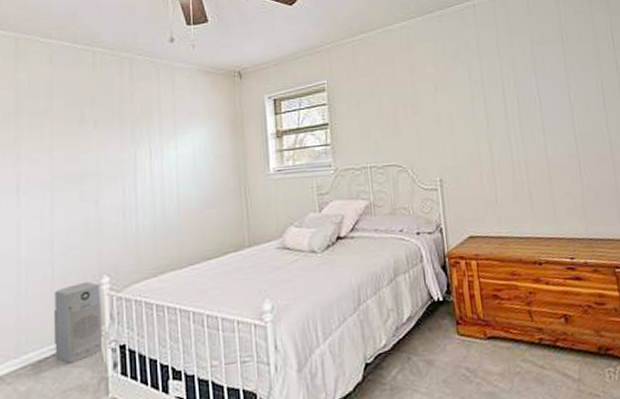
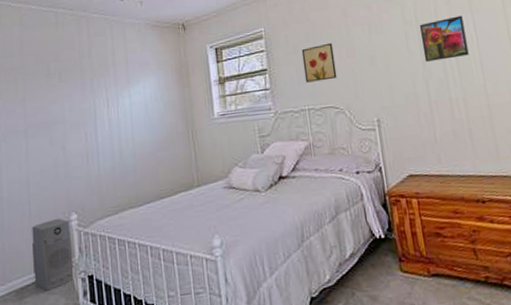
wall art: none [365,98,401,139] -> present [301,42,337,83]
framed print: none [484,77,532,122] -> present [419,15,469,62]

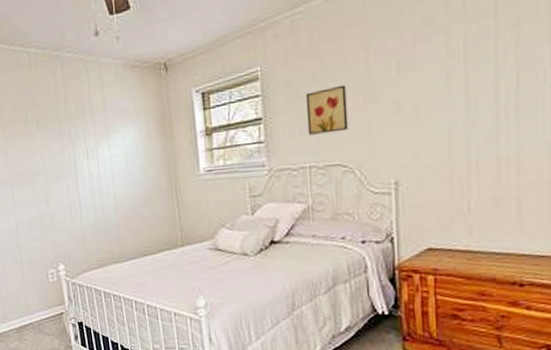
air purifier: present [32,218,74,291] -> none [24,267,65,332]
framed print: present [419,15,469,62] -> none [468,44,536,110]

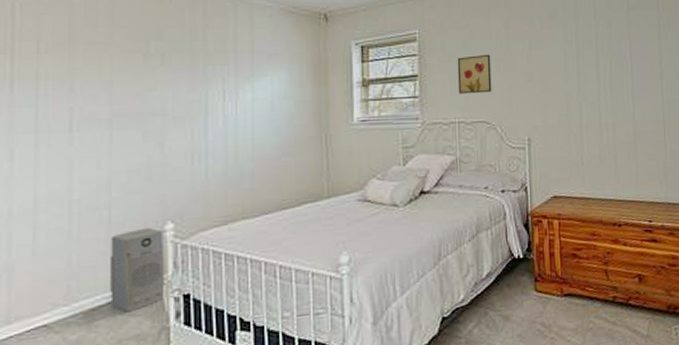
air purifier: none [24,267,65,332] -> present [110,227,165,313]

